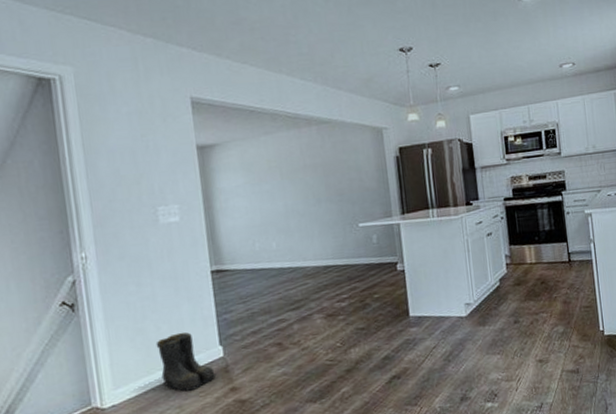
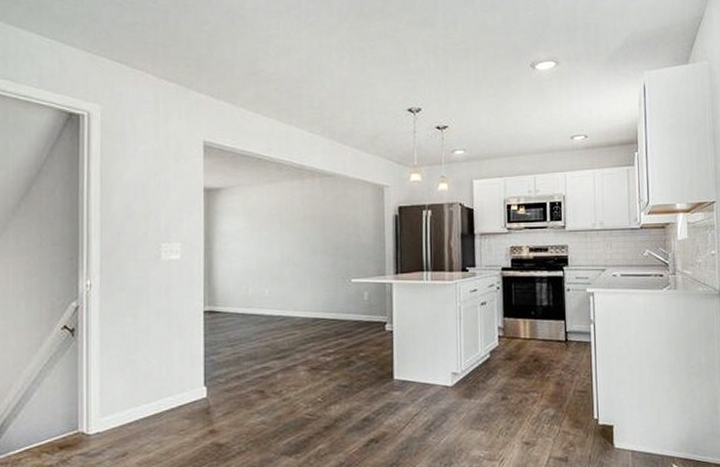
boots: present [156,332,217,392] -> none [144,368,198,428]

